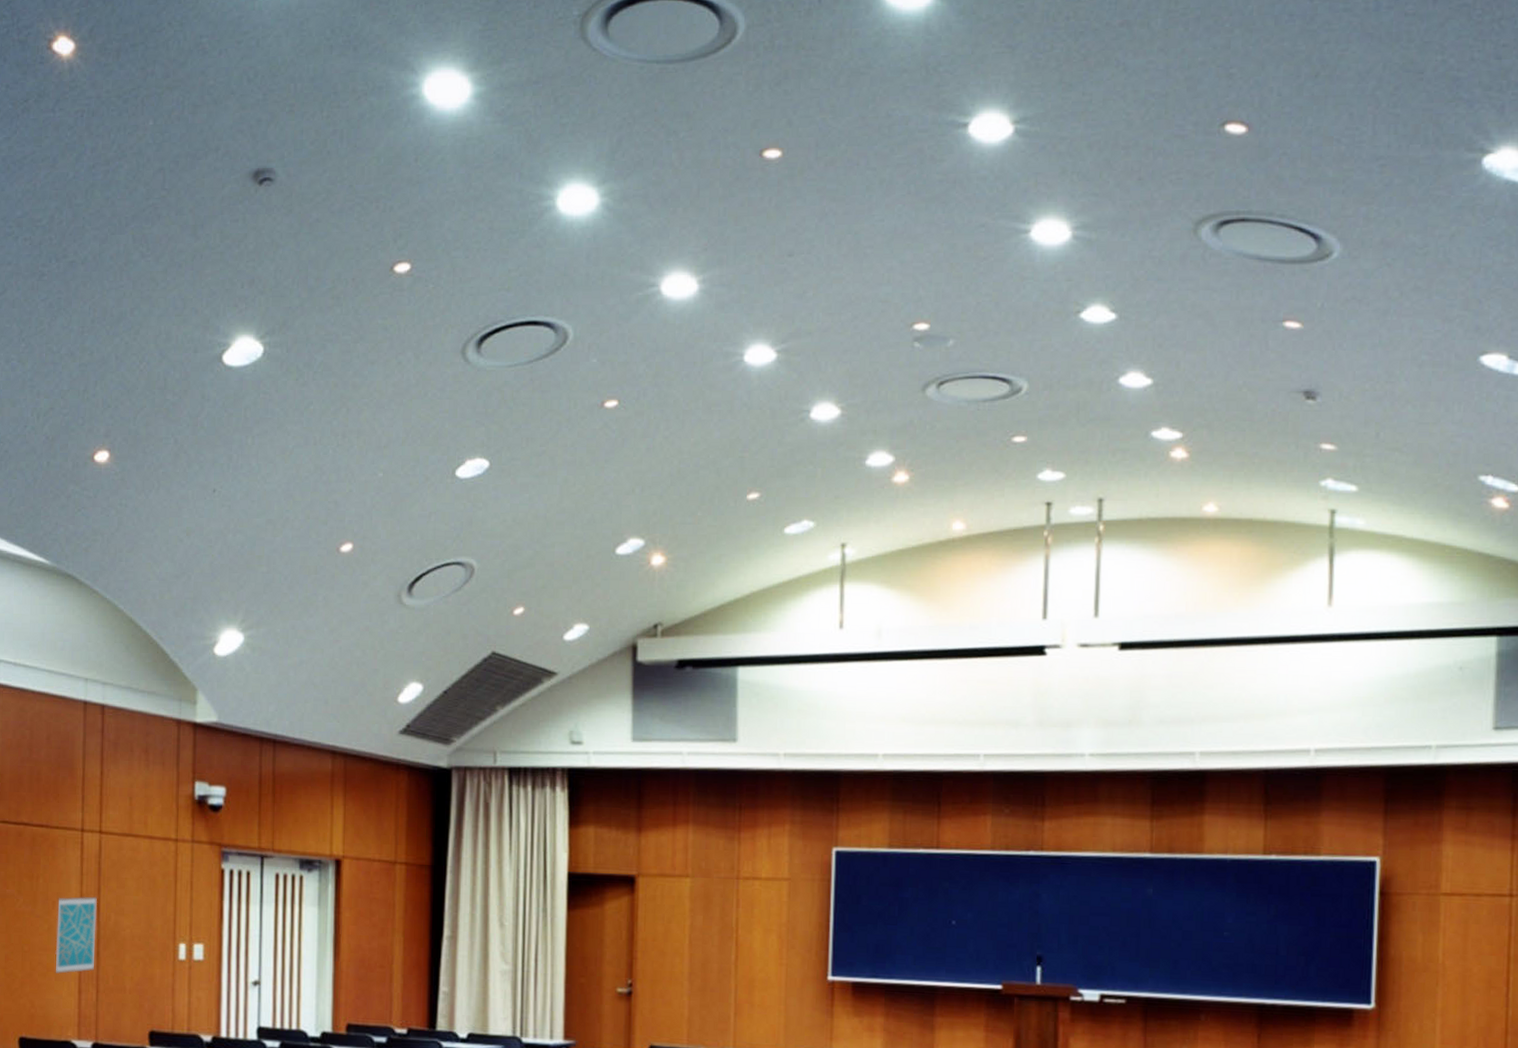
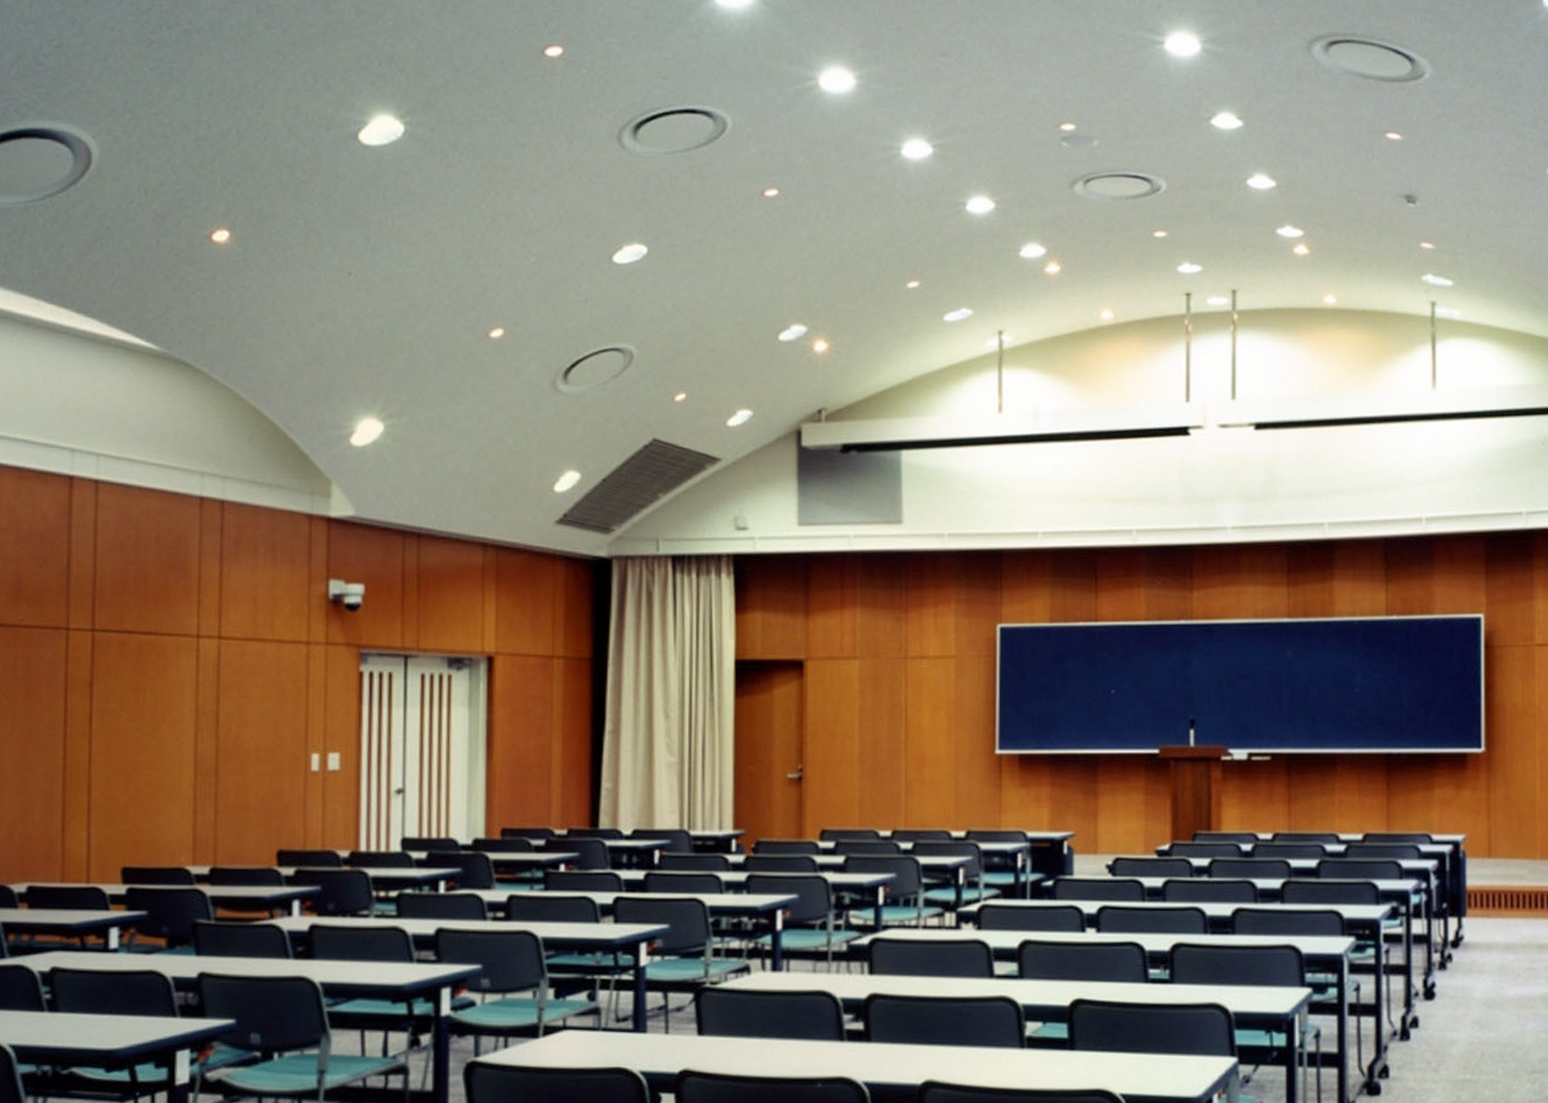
wall art: present [55,896,97,974] -> none [165,707,215,794]

